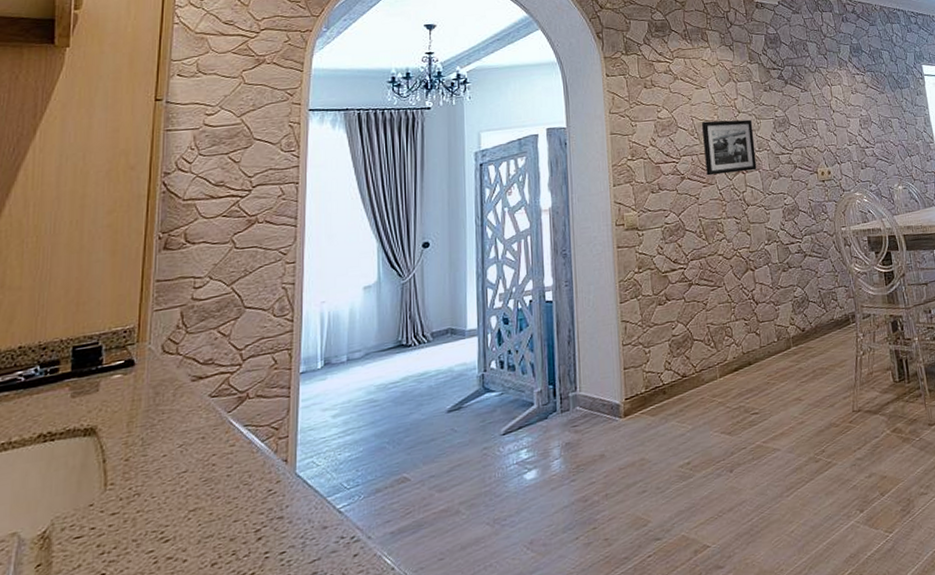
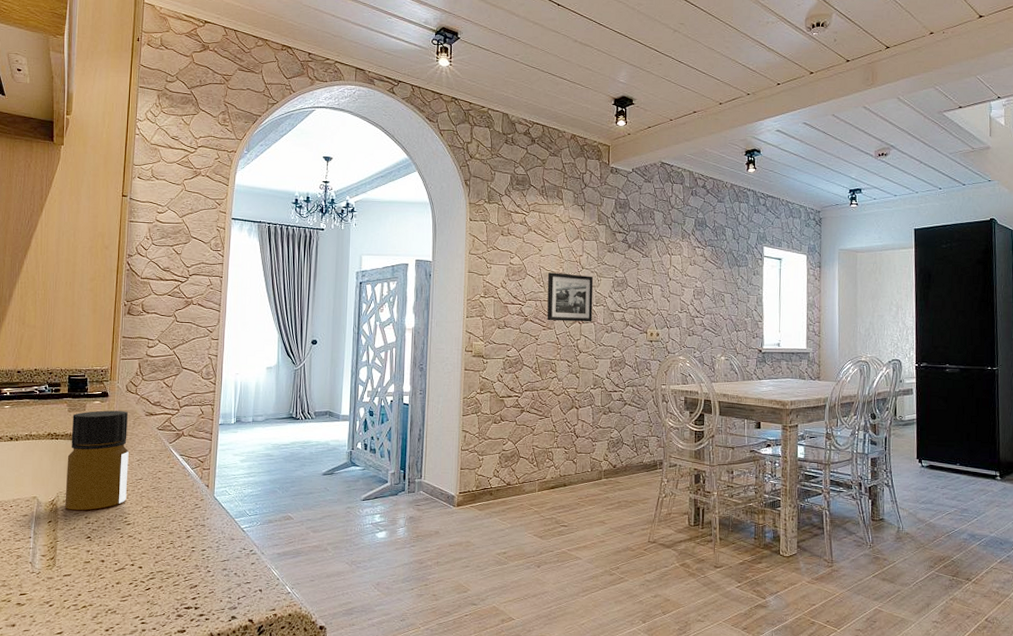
bottle: none [64,380,166,540] -> present [65,410,129,510]

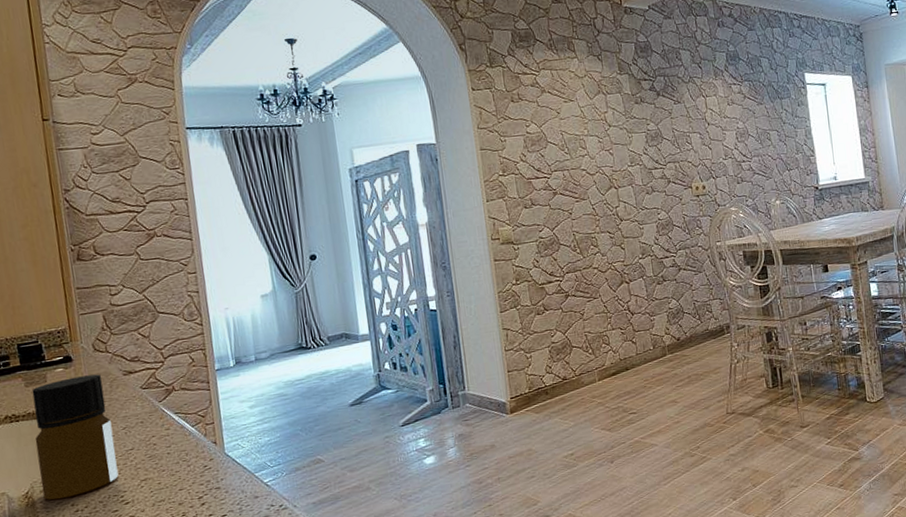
picture frame: present [547,272,594,322] -> none [571,133,630,191]

